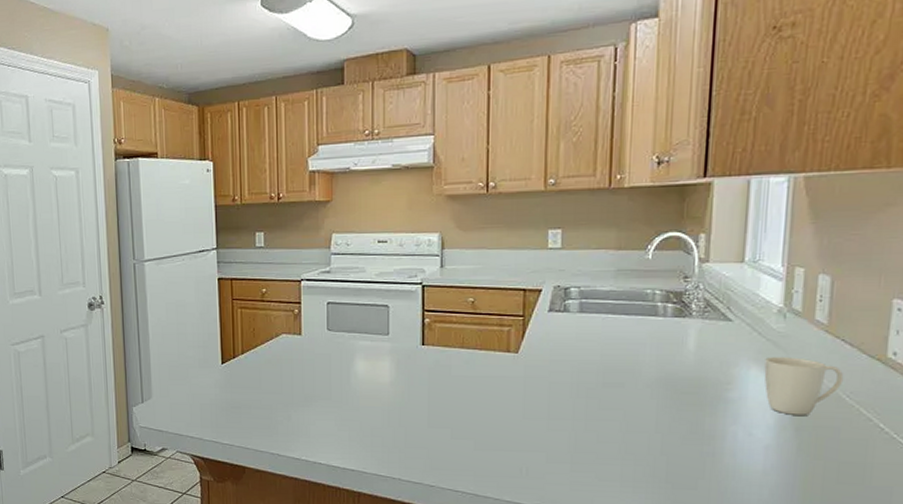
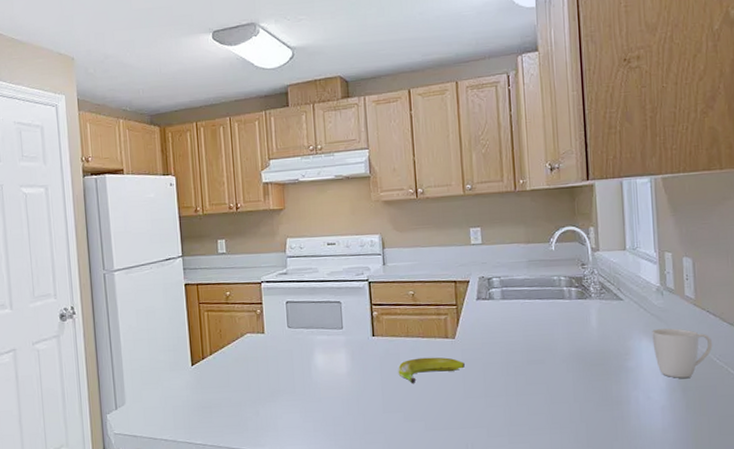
banana: none [448,371,527,400] -> present [398,357,465,384]

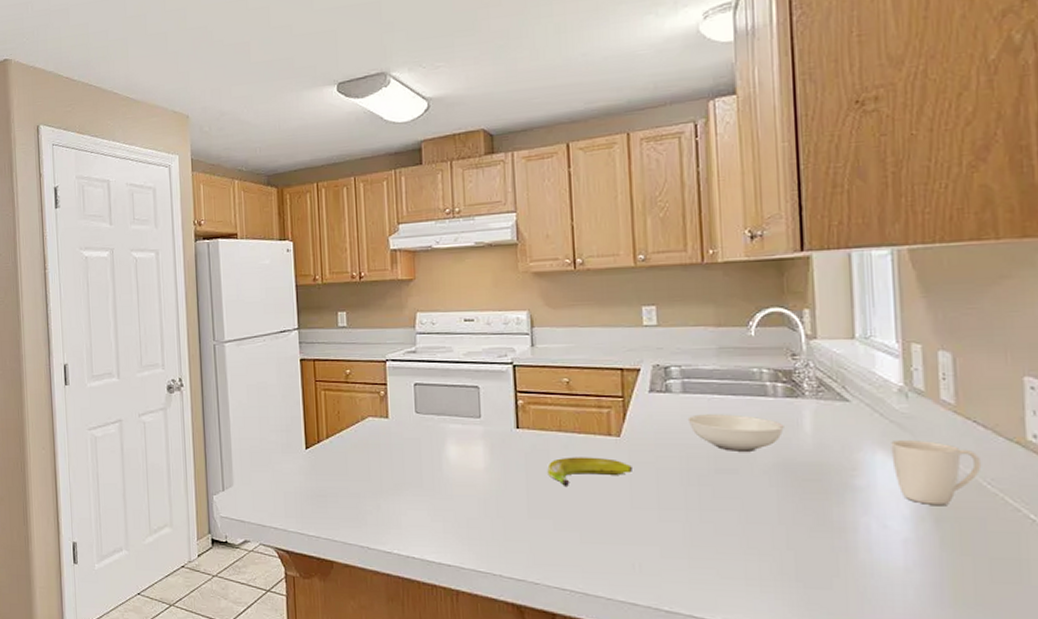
bowl: none [506,315,577,346] -> present [687,414,784,451]

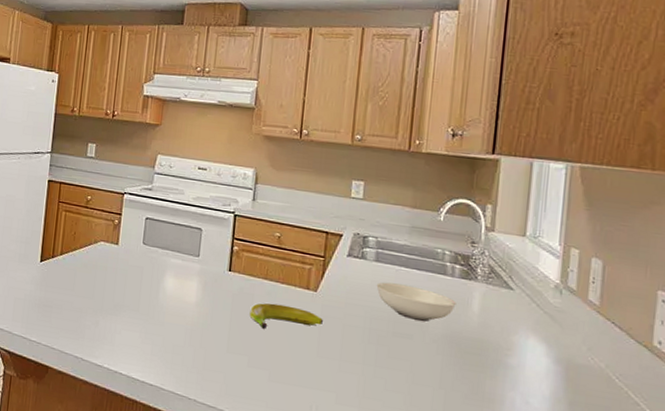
mug: present [891,440,982,505] -> none [541,329,614,391]

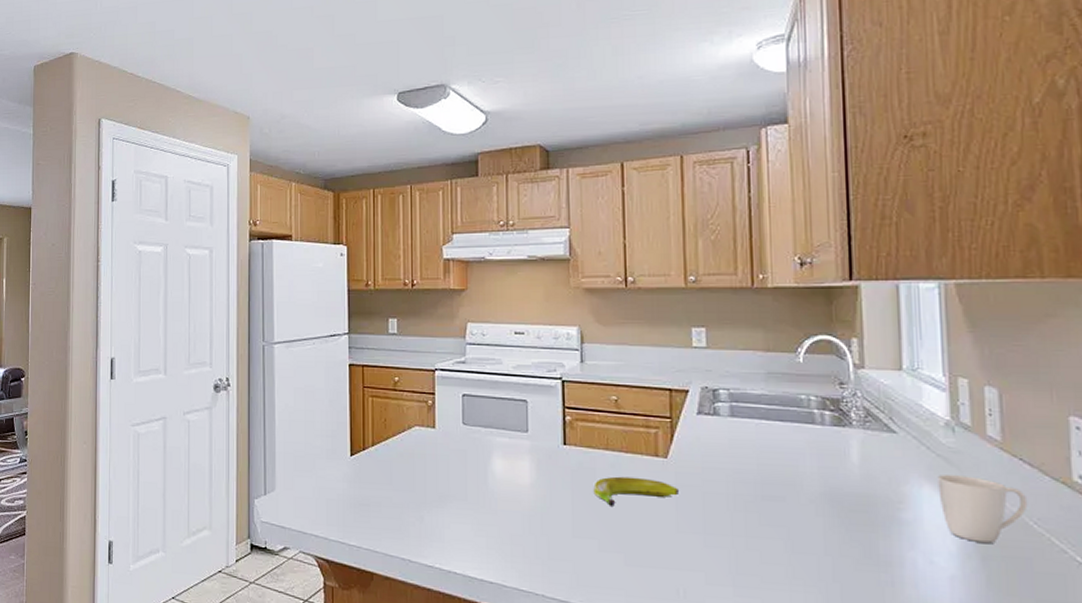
bowl: present [376,282,456,322] -> none [735,439,831,479]
mug: none [541,329,614,391] -> present [937,475,1028,543]

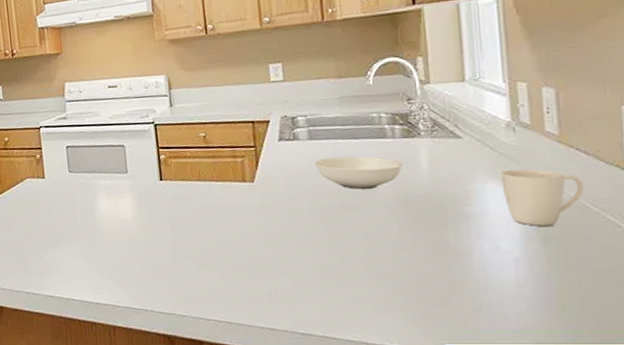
banana: present [593,476,679,508] -> none [189,201,266,230]
bowl: none [735,439,831,479] -> present [314,156,403,189]

